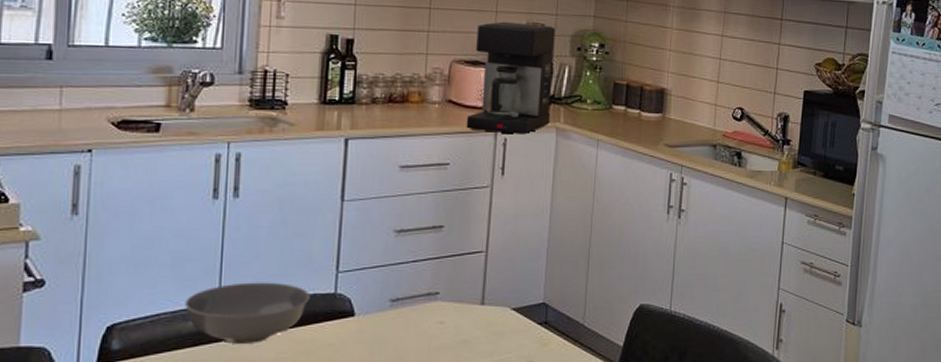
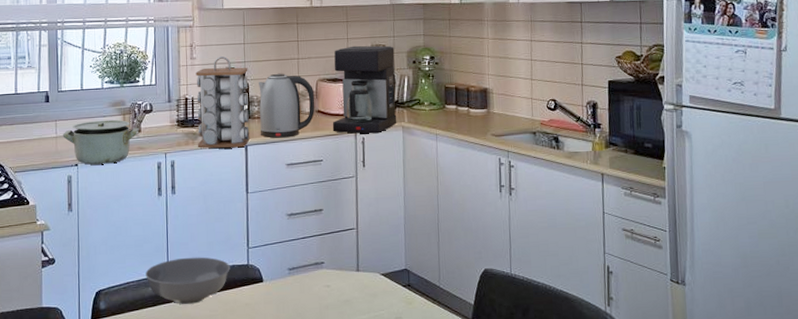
saucepan: none [71,91,192,152] -> present [63,119,139,165]
spice rack: none [276,19,358,141] -> present [195,56,250,149]
kettle: none [367,47,447,132] -> present [258,73,315,138]

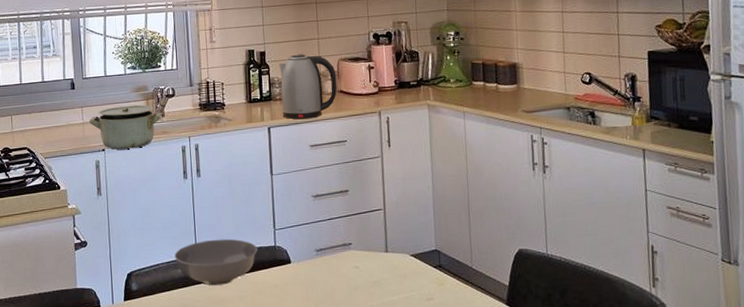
spice rack: present [195,56,250,149] -> none [216,39,272,132]
coffee maker: present [332,45,397,134] -> none [355,22,422,113]

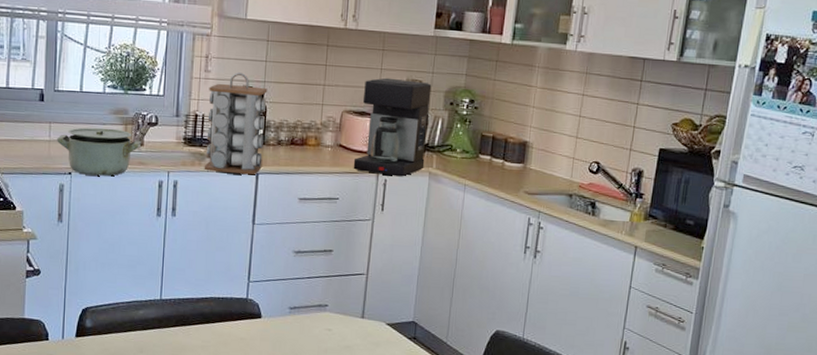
bowl: present [174,238,258,285] -> none [137,284,228,332]
spice rack: none [216,39,272,132] -> present [204,73,268,175]
kettle: present [278,54,337,120] -> none [273,98,338,170]
coffee maker: none [355,22,422,113] -> present [353,77,432,177]

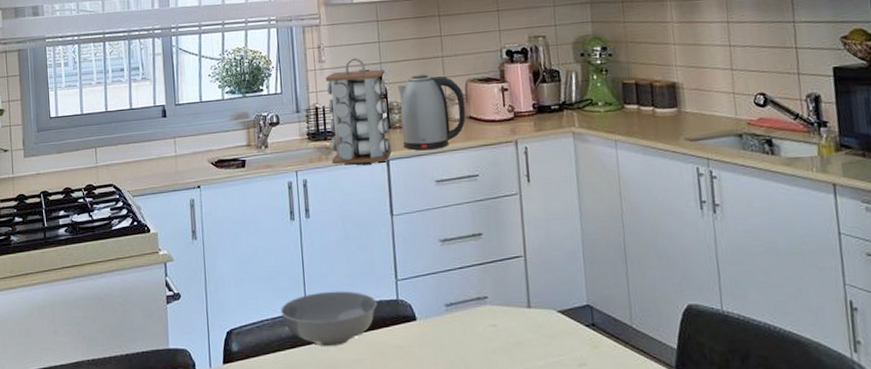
saucepan: present [57,127,142,177] -> none [183,134,266,187]
bowl: none [137,284,228,332] -> present [281,291,377,346]
kettle: none [273,98,338,170] -> present [397,74,466,151]
coffee maker: present [353,77,432,177] -> none [484,37,566,143]

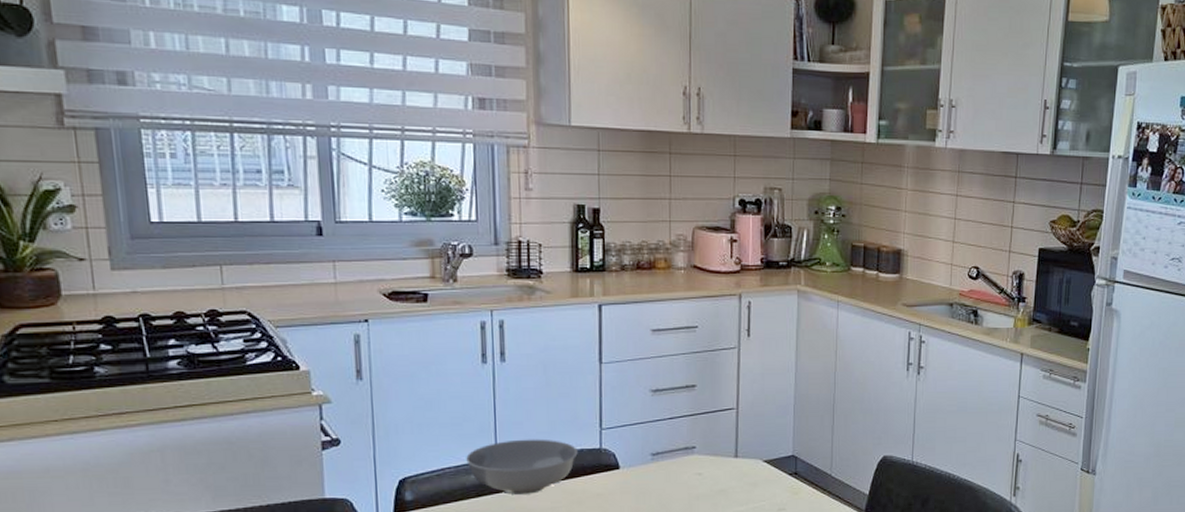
spice rack: present [325,58,392,165] -> none [532,189,605,307]
kettle: present [397,74,466,151] -> none [616,216,690,297]

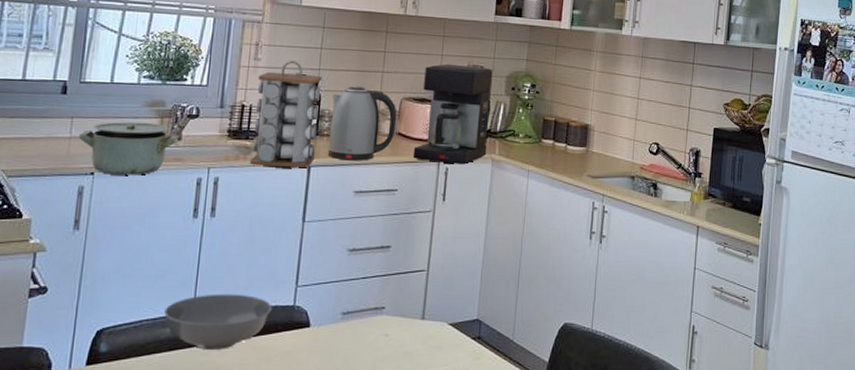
saucepan: none [345,263,455,321] -> present [79,122,180,175]
spice rack: none [532,189,605,307] -> present [249,60,322,168]
kettle: none [616,216,690,297] -> present [327,86,397,161]
coffee maker: none [711,187,793,297] -> present [413,63,493,165]

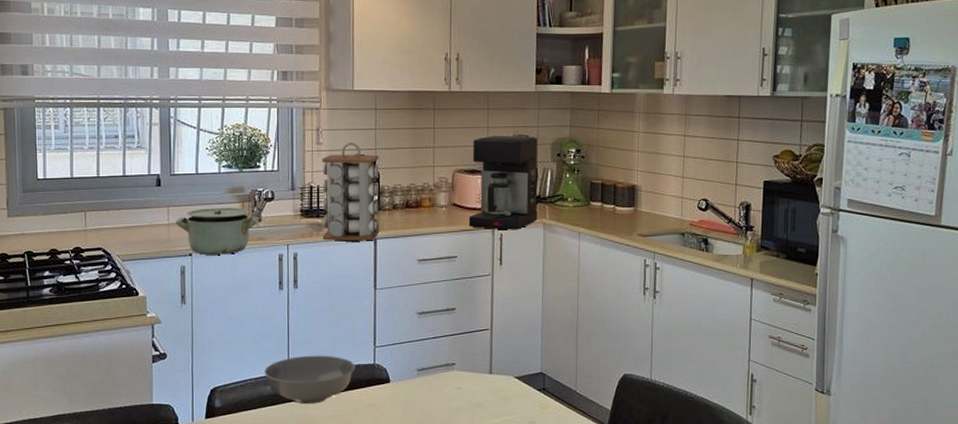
kettle: present [327,86,397,161] -> none [389,162,451,232]

